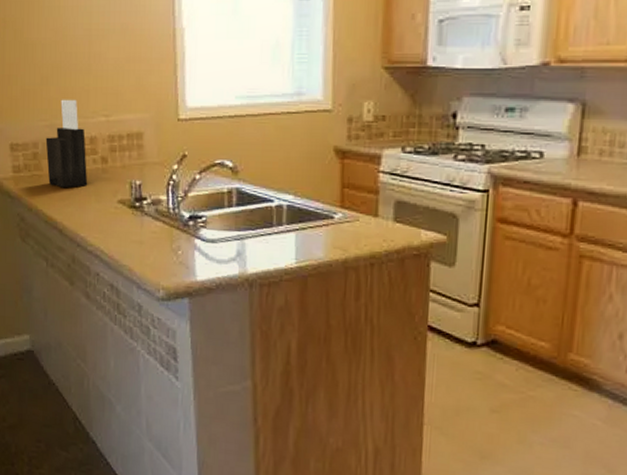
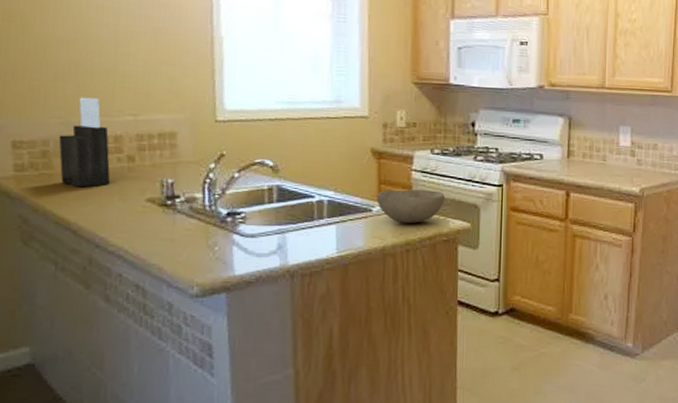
bowl: none [339,194,417,234] -> present [376,189,445,223]

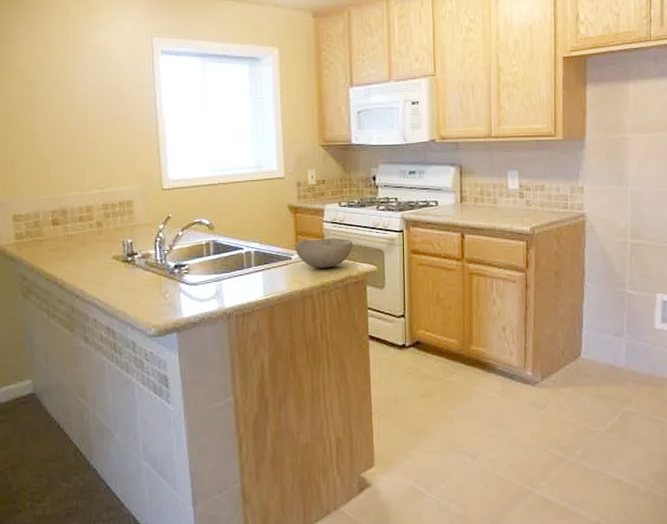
knife block: present [58,97,111,187] -> none [46,176,85,250]

